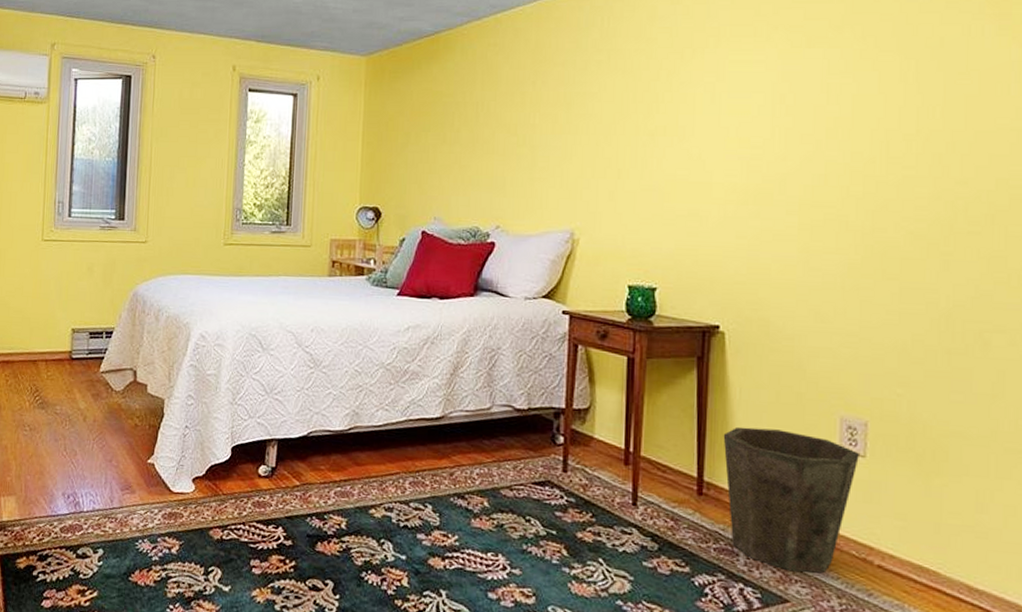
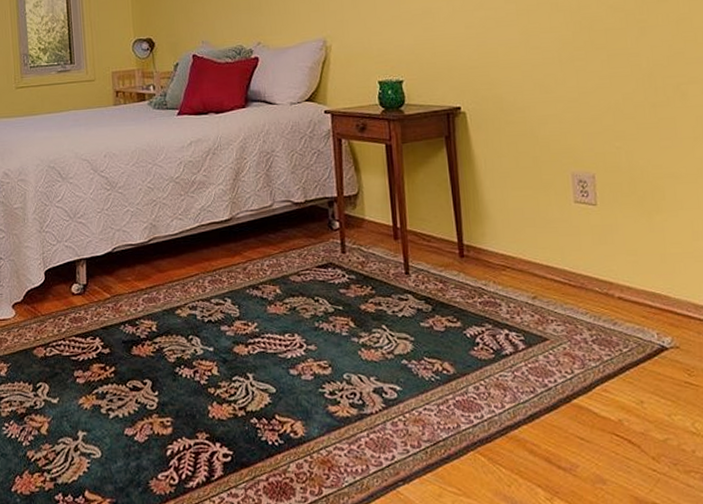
waste bin: present [723,426,861,573] -> none [475,191,592,313]

